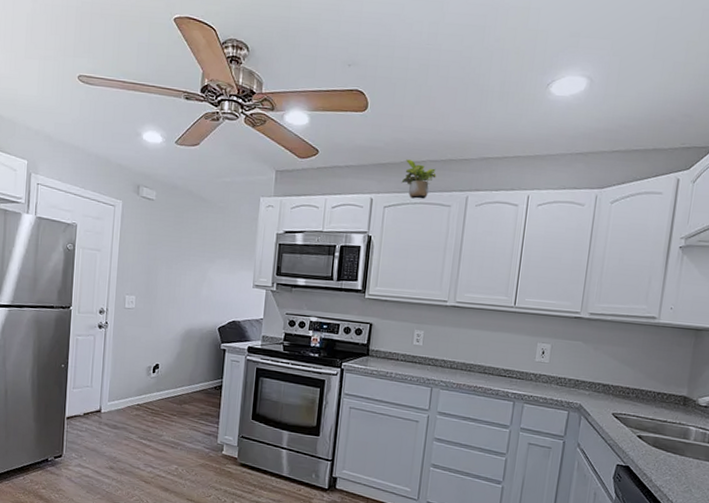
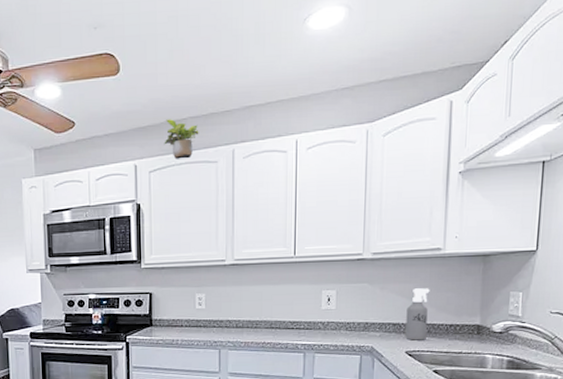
spray bottle: none [613,353,642,405] -> present [405,288,430,341]

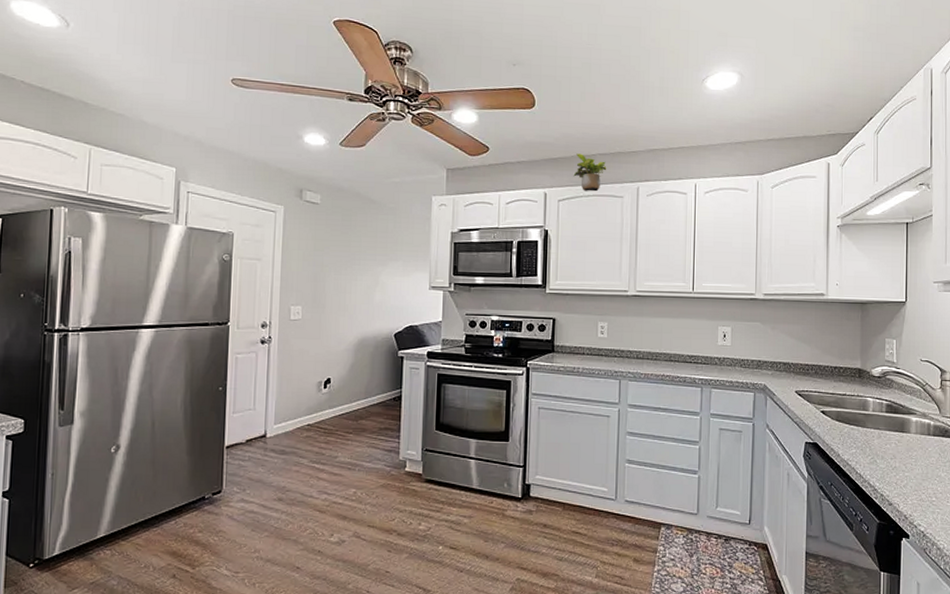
spray bottle: present [405,288,430,341] -> none [795,330,816,381]

